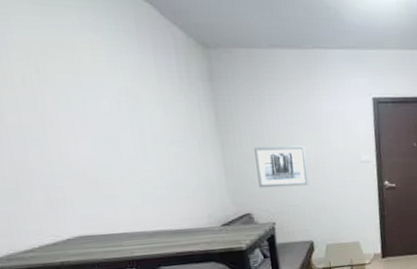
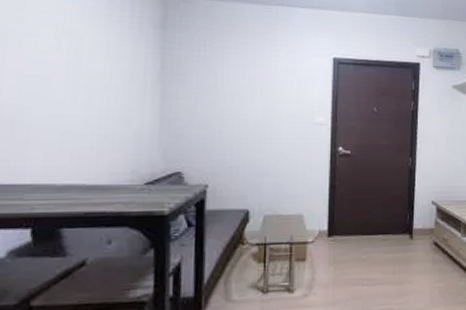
wall art: present [253,145,309,188] -> none [196,99,255,145]

